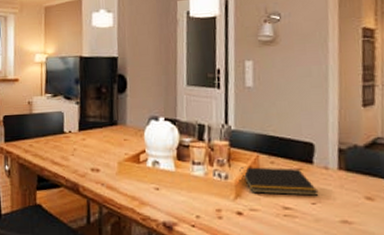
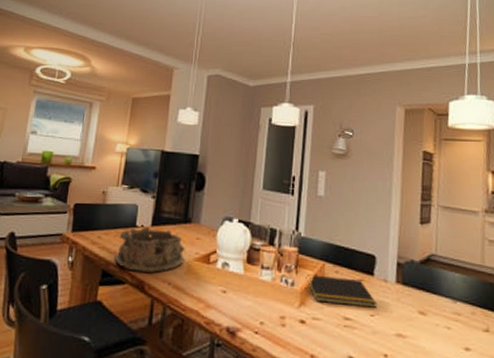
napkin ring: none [47,132,114,175] -> present [114,227,185,273]

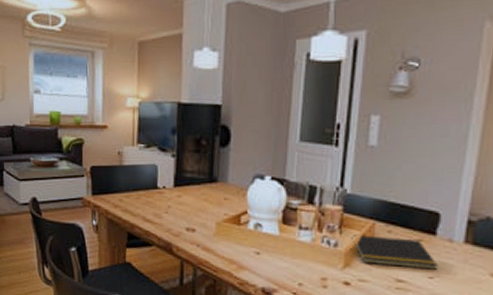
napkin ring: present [114,227,185,273] -> none [138,188,213,235]

